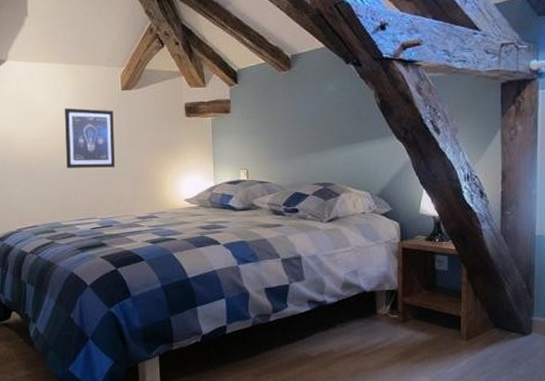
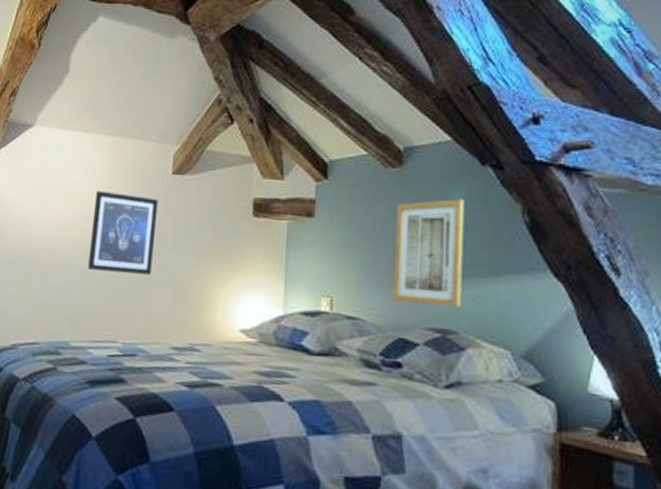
wall art: none [289,90,336,168] -> present [392,198,465,308]

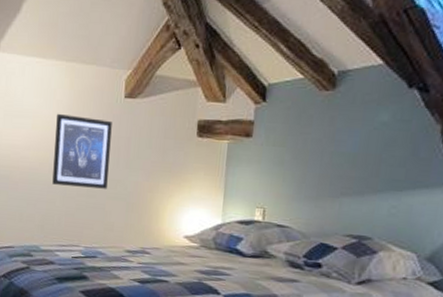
wall art: present [392,198,465,308] -> none [317,119,390,218]

